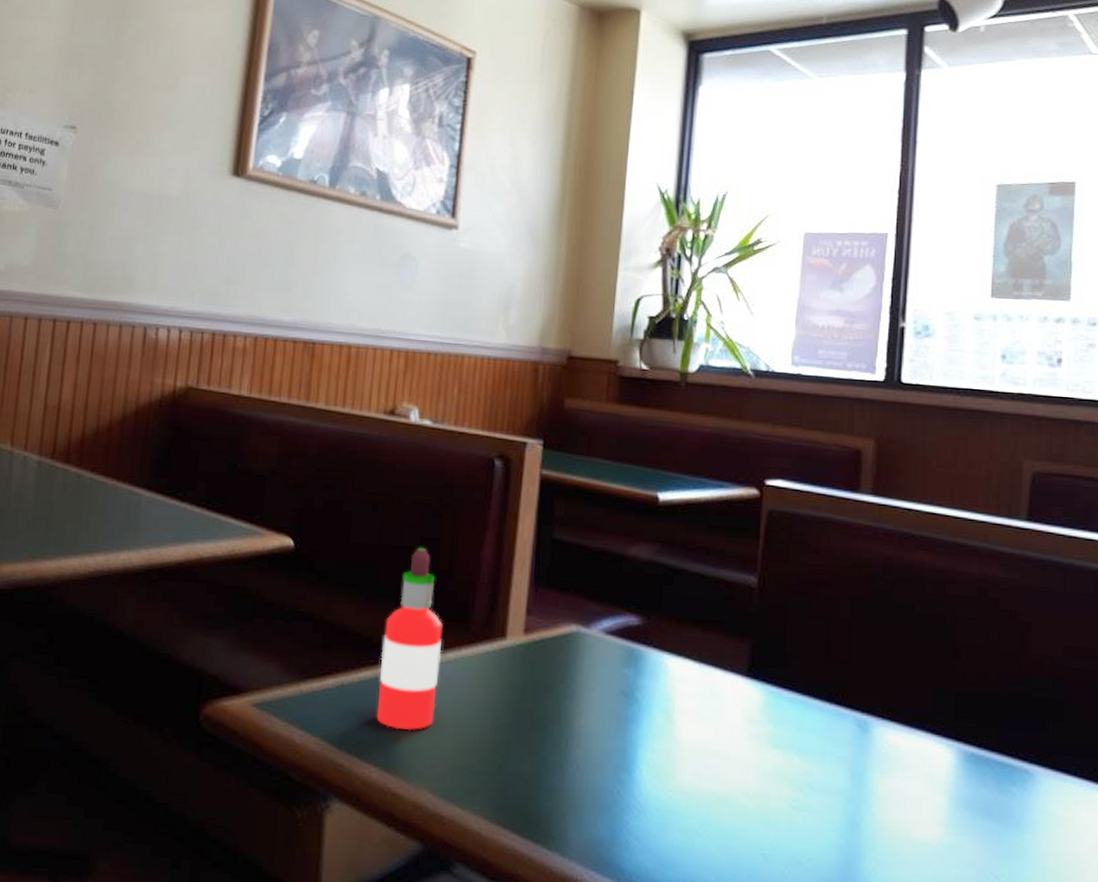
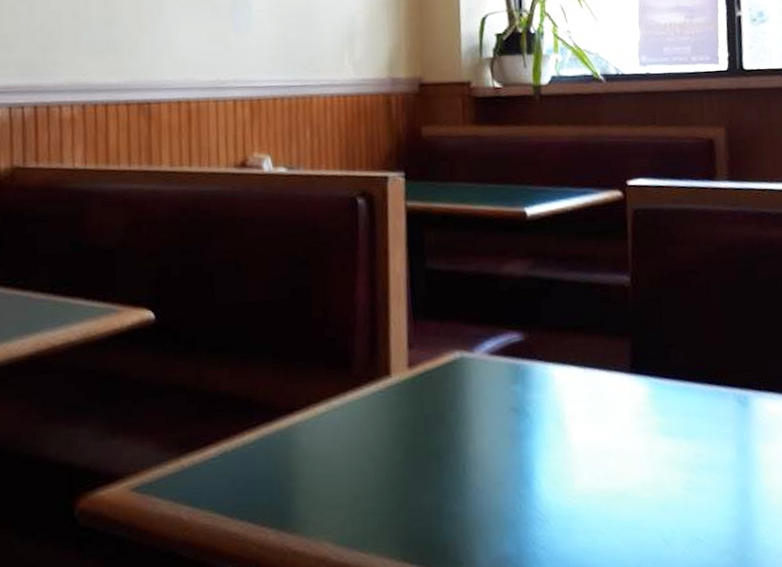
hot sauce: present [376,547,443,731] -> none [263,298,327,487]

